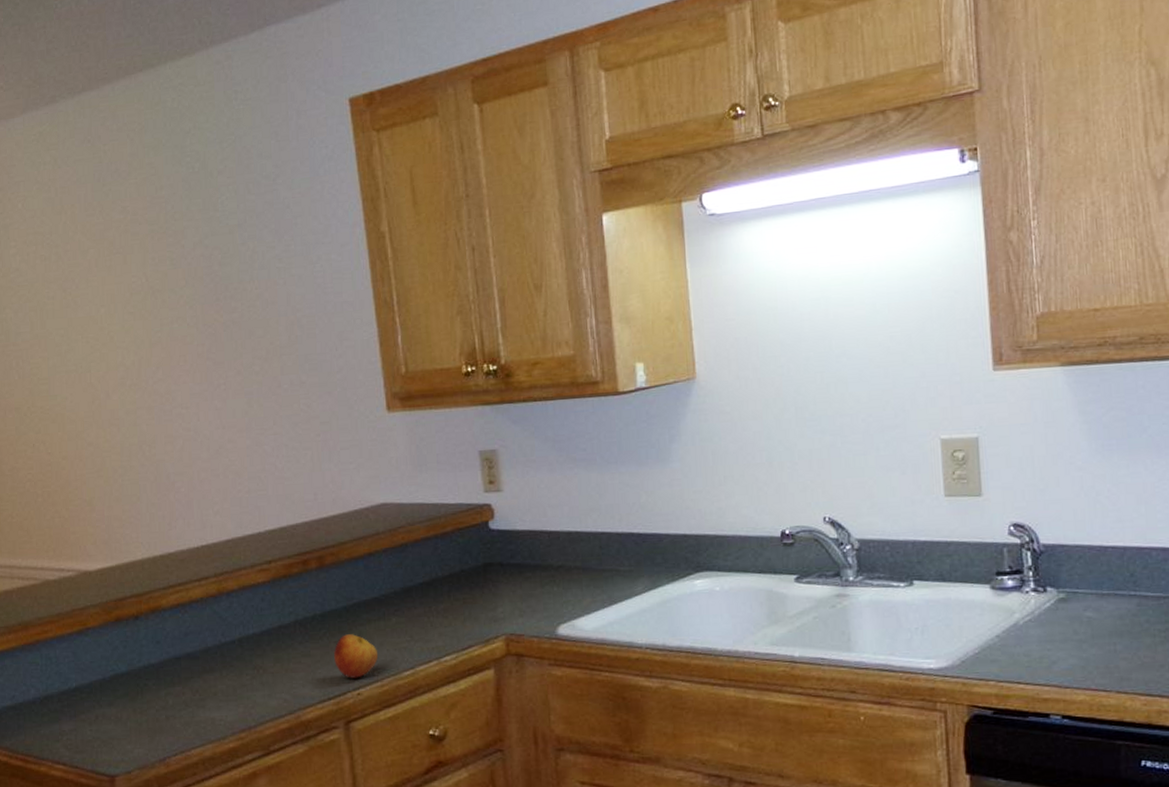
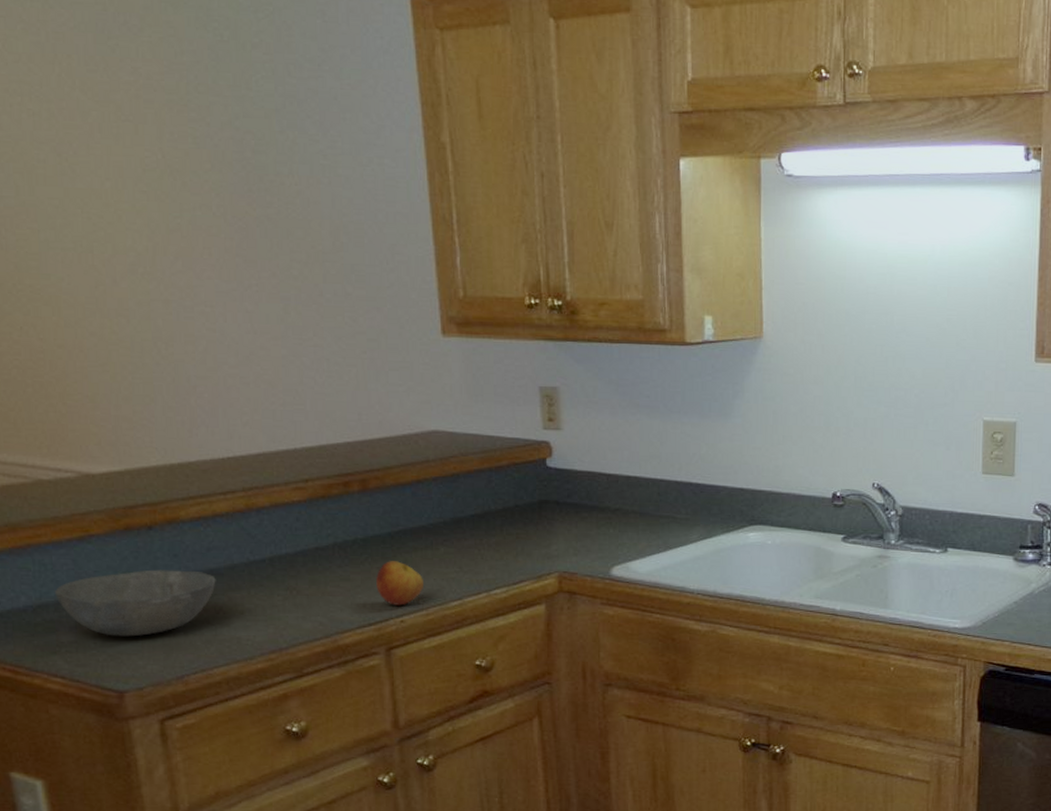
bowl: none [58,655,193,723] -> present [55,569,216,637]

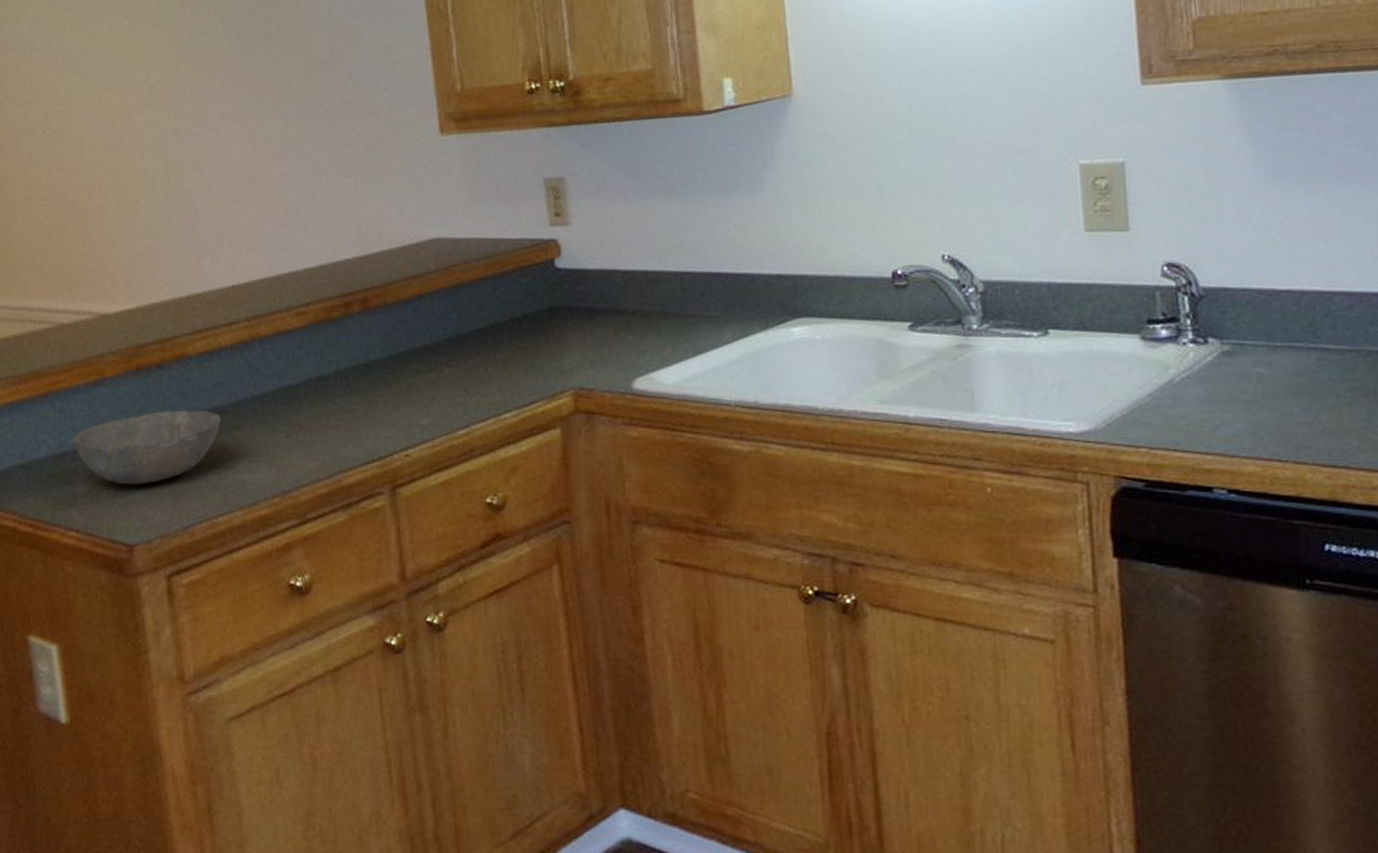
apple: present [376,561,425,606] -> none [379,387,429,438]

